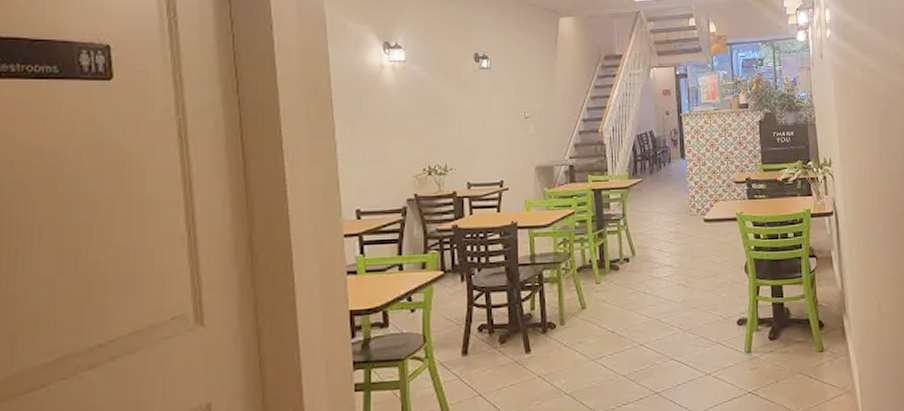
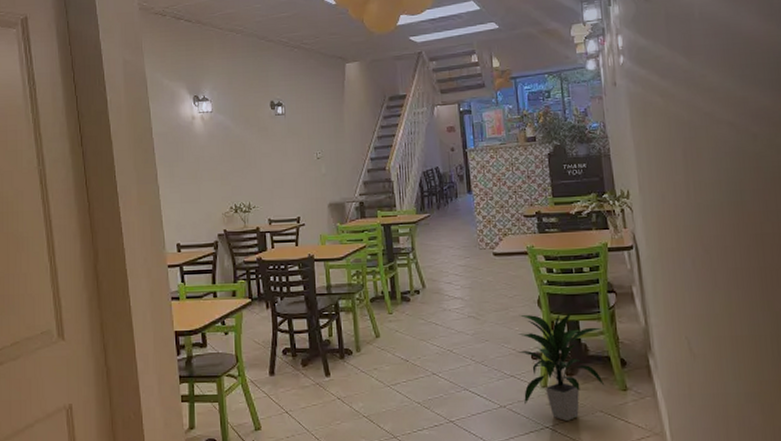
indoor plant: none [725,276,804,385] -> present [518,311,605,421]

